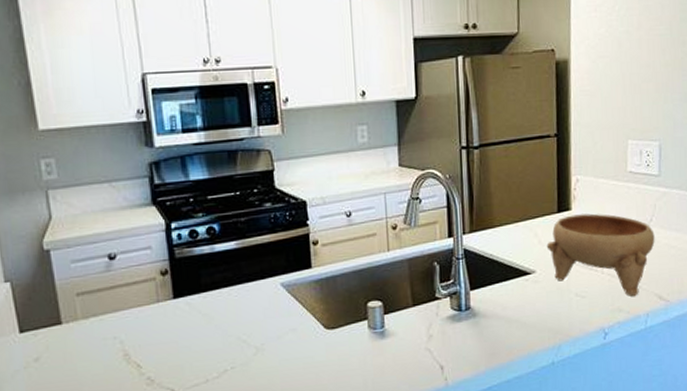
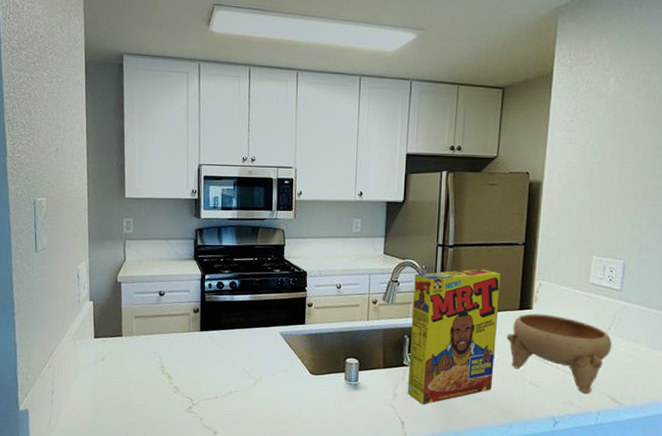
cereal box: none [438,170,537,342] -> present [407,269,501,405]

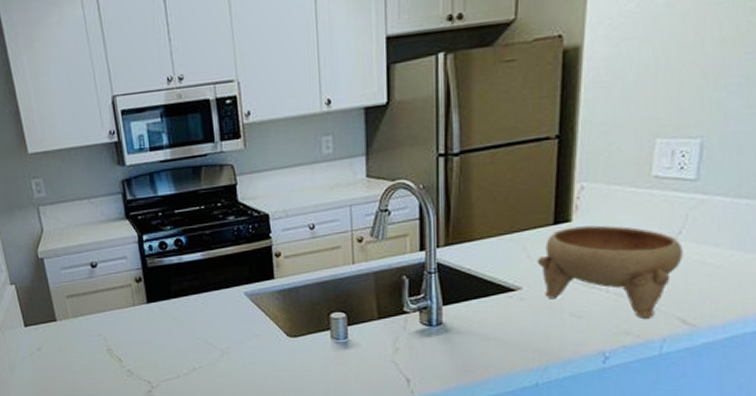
cereal box: present [407,269,501,405] -> none [409,178,528,357]

